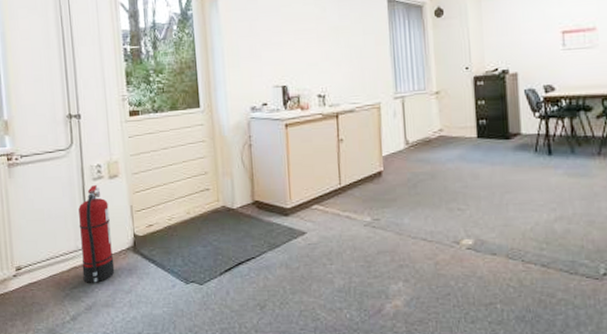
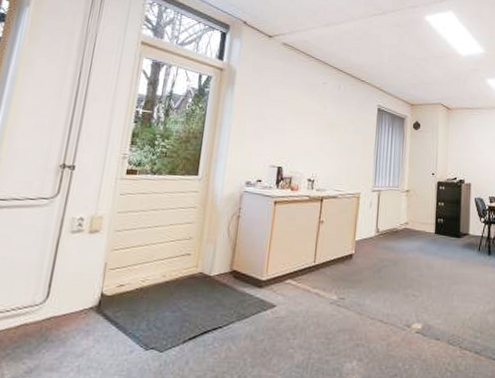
fire extinguisher: present [78,185,115,283] -> none [31,238,82,343]

